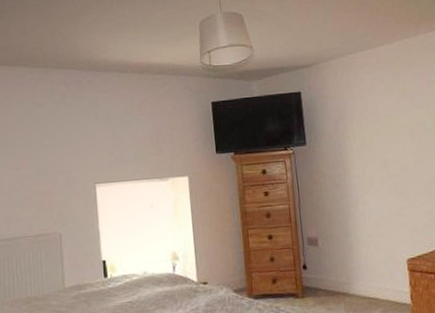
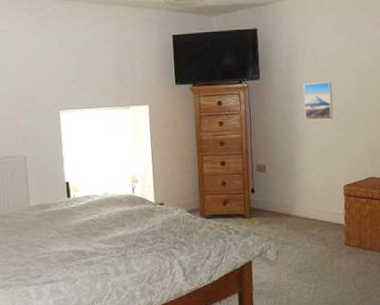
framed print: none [354,145,390,188] -> present [303,82,333,121]

